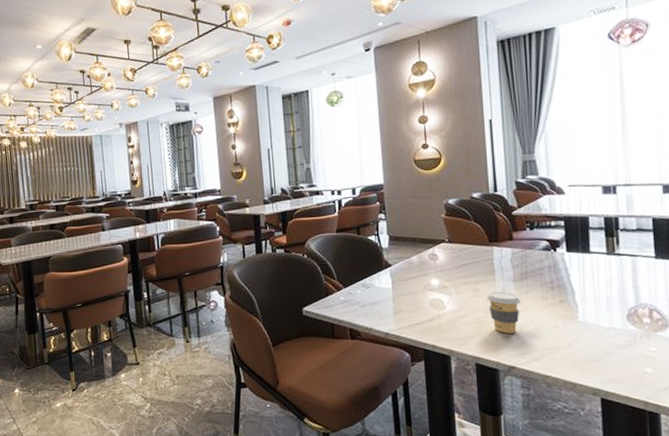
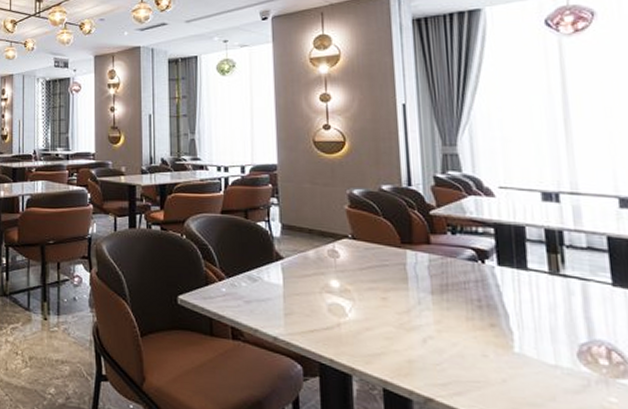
coffee cup: present [486,291,521,334] -> none [396,303,440,357]

